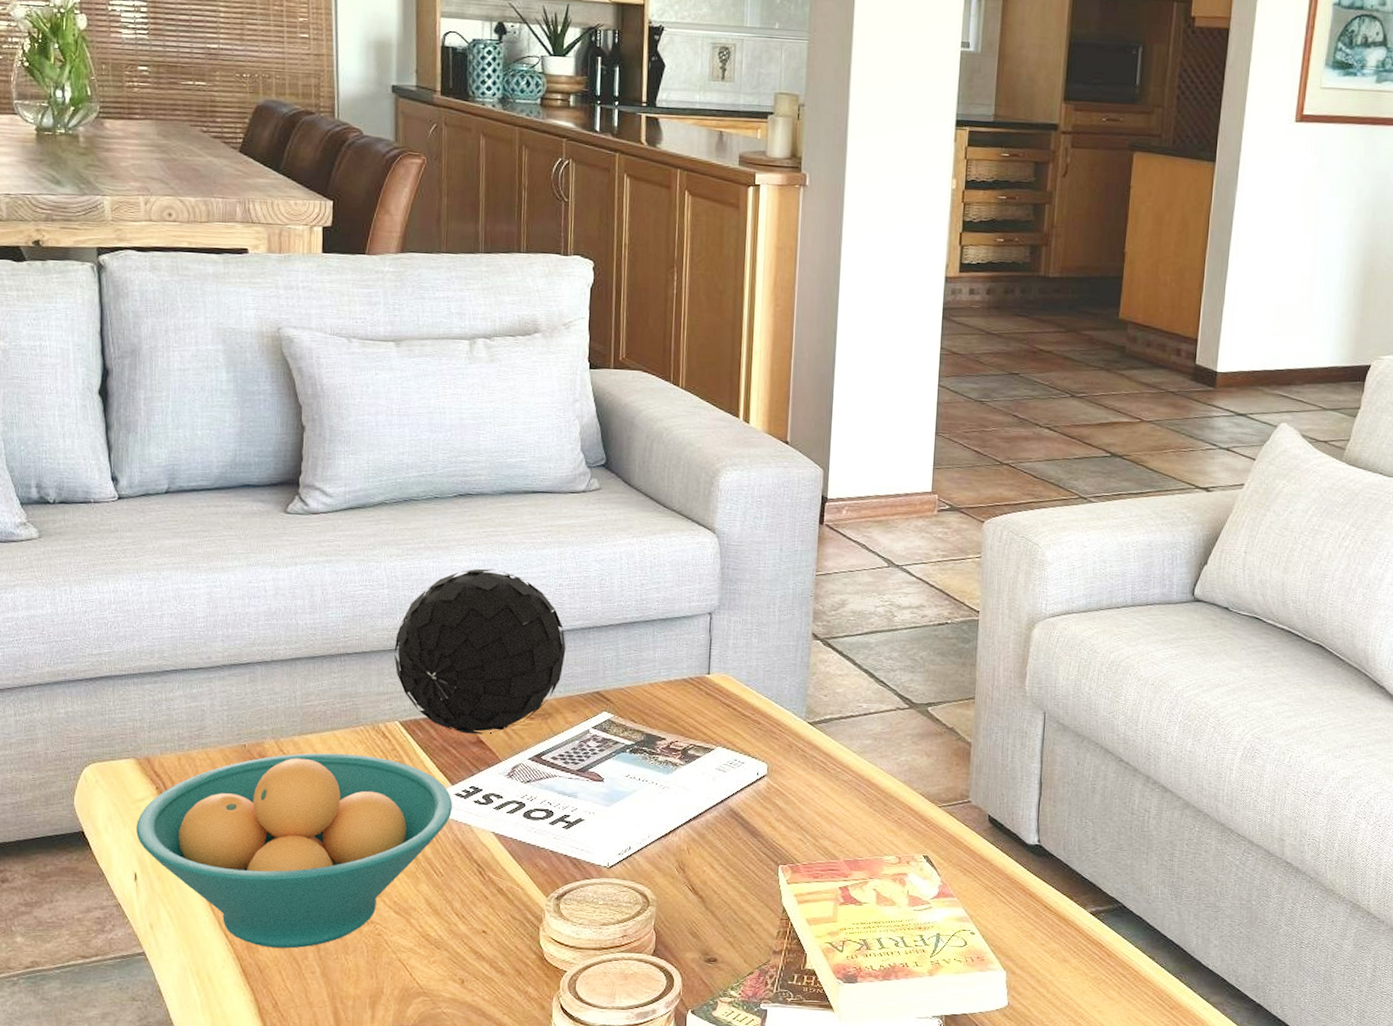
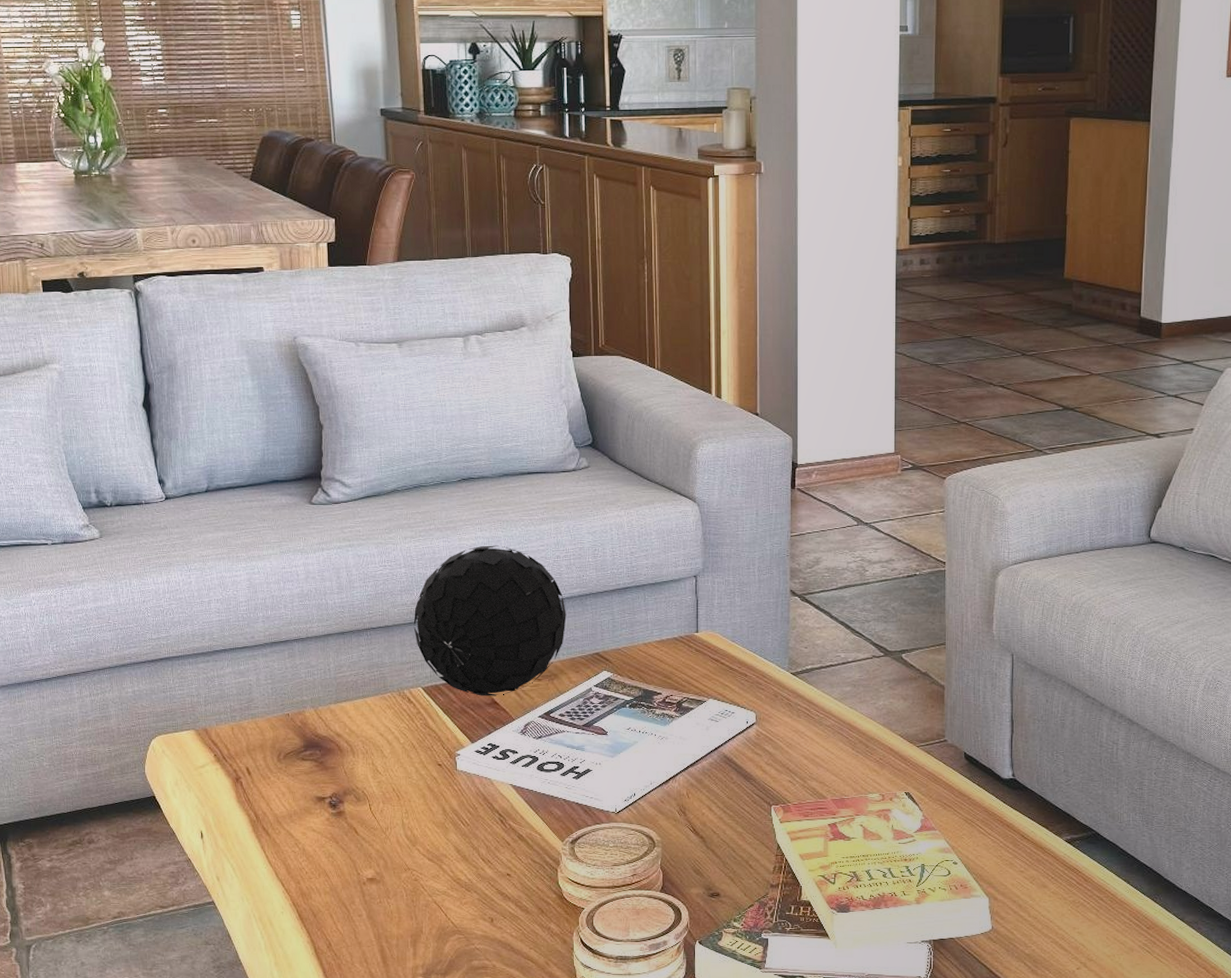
fruit bowl: present [136,753,452,949] -> none [200,719,473,895]

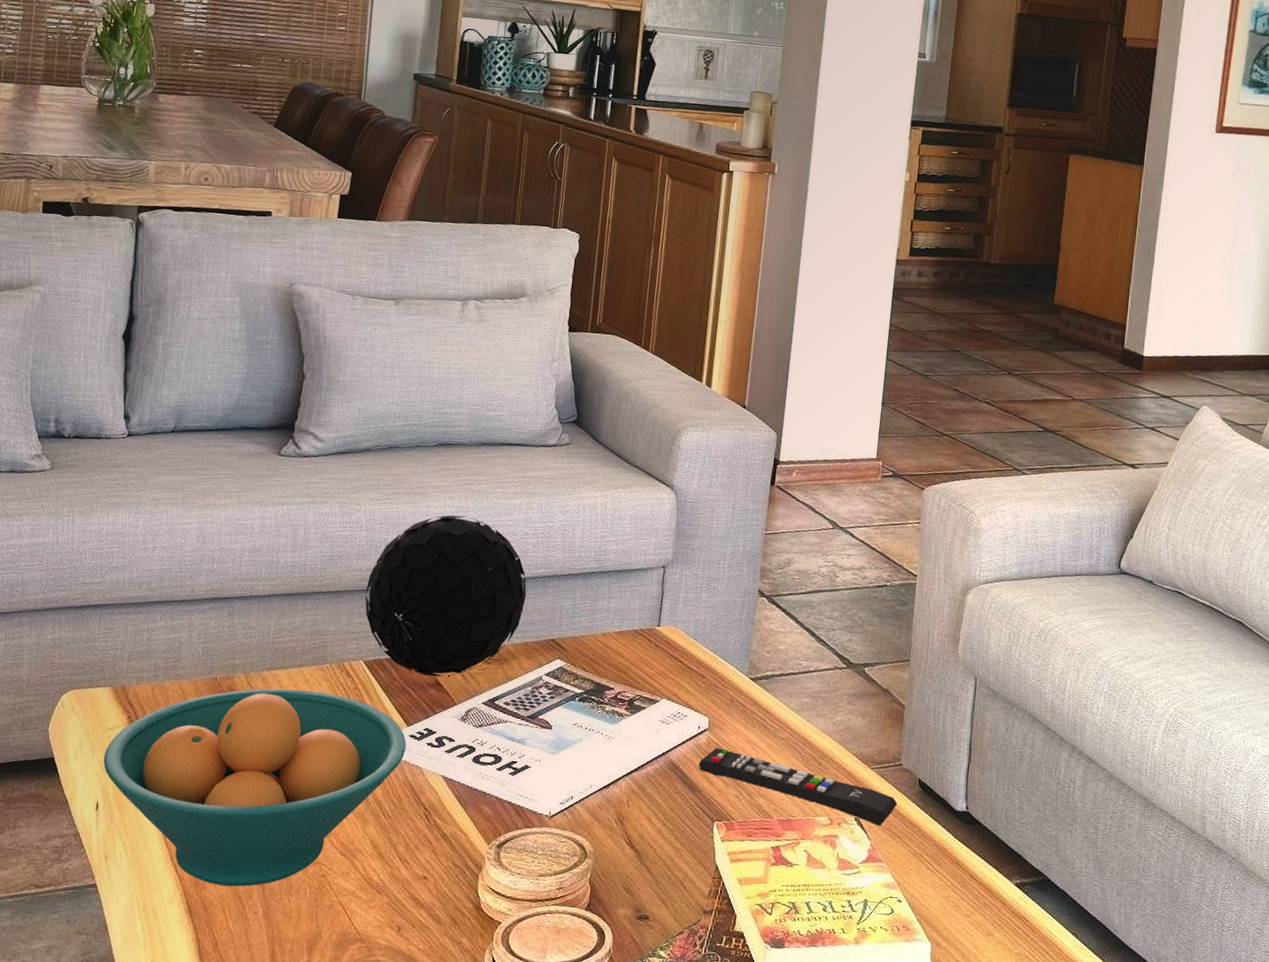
fruit bowl: none [200,719,473,895] -> present [103,688,406,887]
remote control: none [750,739,946,798] -> present [698,748,898,826]

